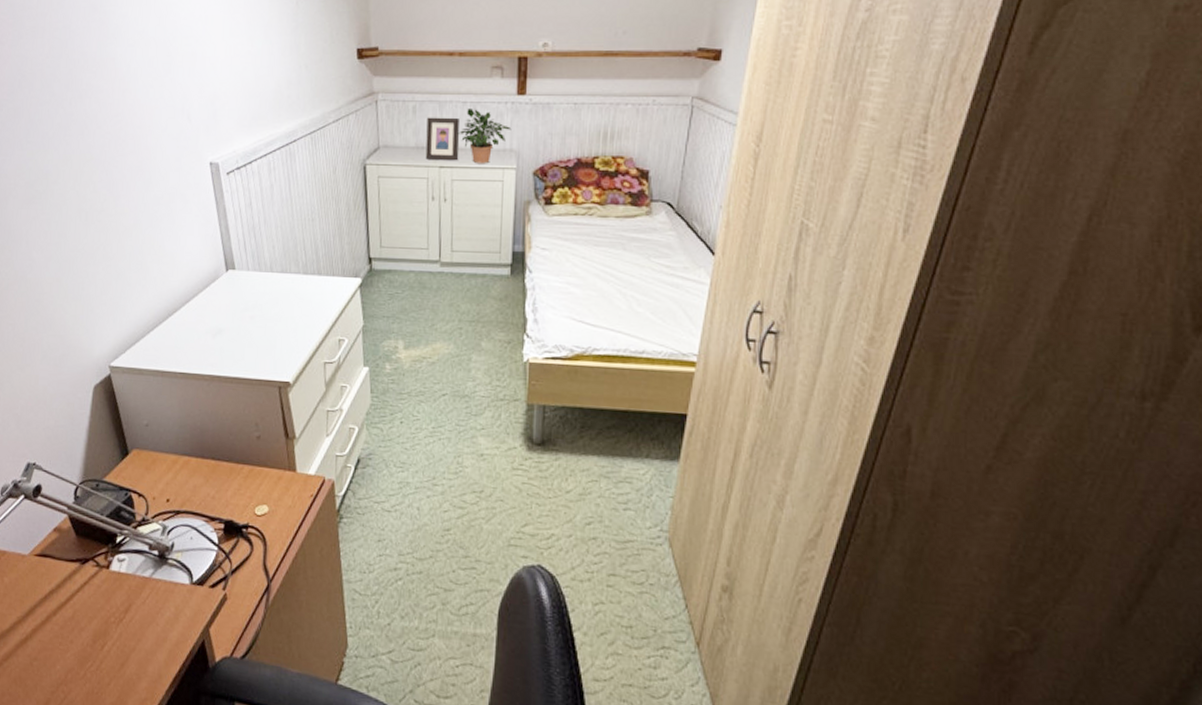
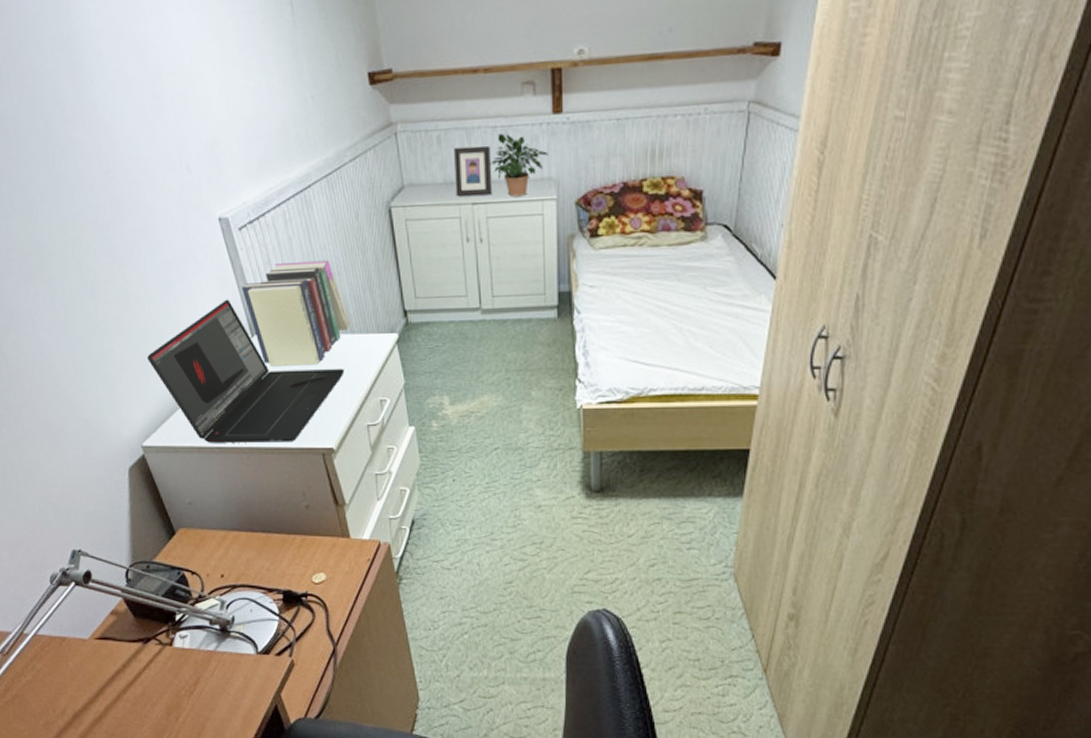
laptop: none [127,235,308,373] -> present [147,299,345,443]
books: none [222,206,319,302] -> present [241,260,350,366]

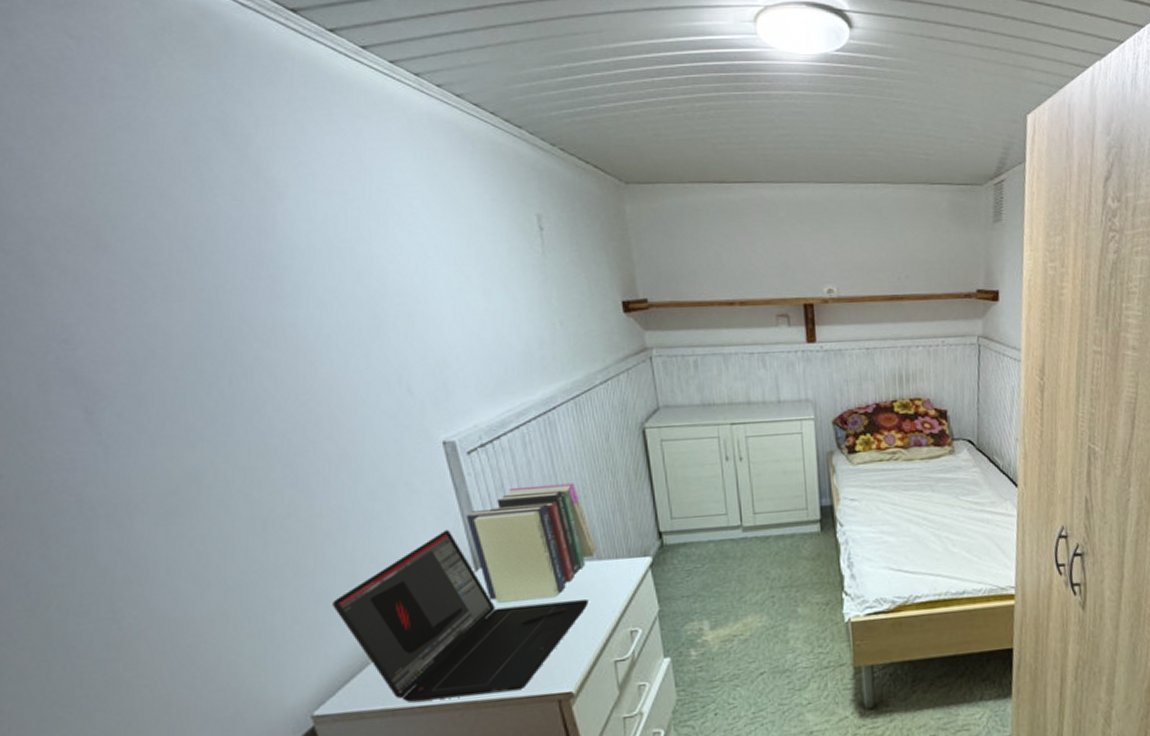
picture frame: present [454,145,491,196] -> none [711,370,750,417]
potted plant: present [489,134,549,198] -> none [747,359,805,418]

